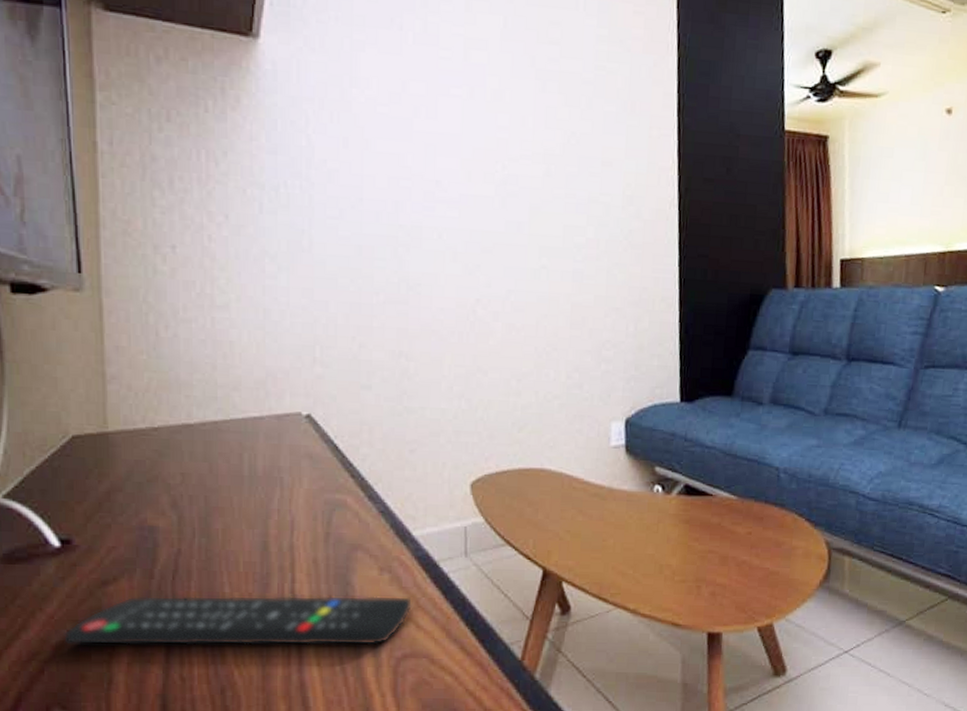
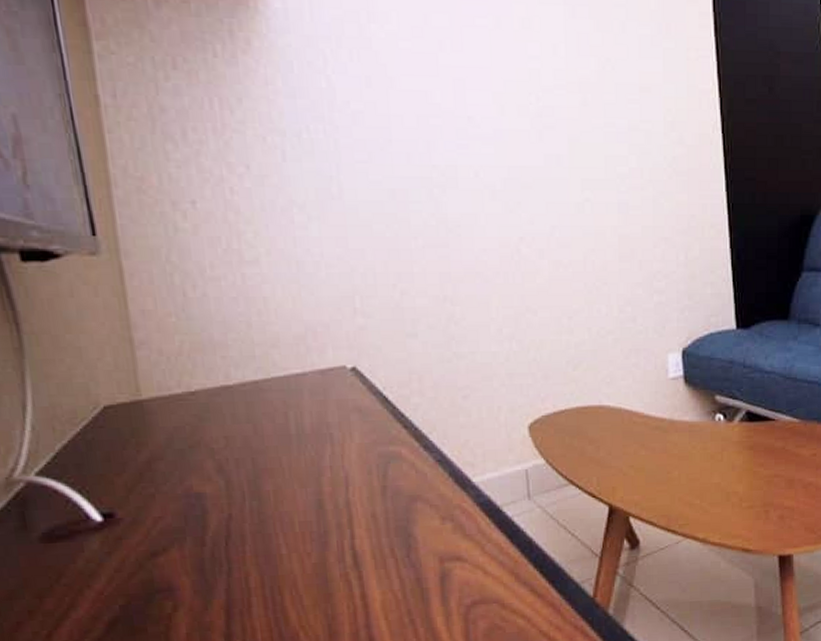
remote control: present [64,595,413,646] -> none [116,543,479,619]

